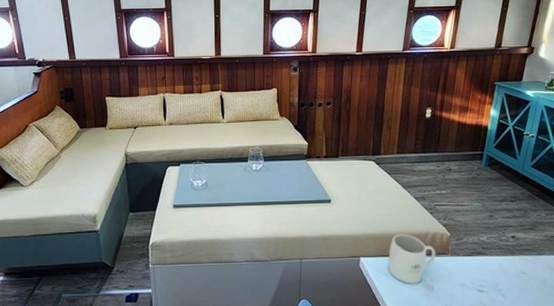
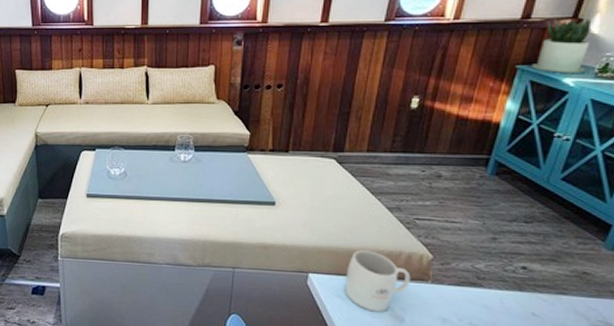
planter: none [504,47,541,88] -> present [531,18,592,74]

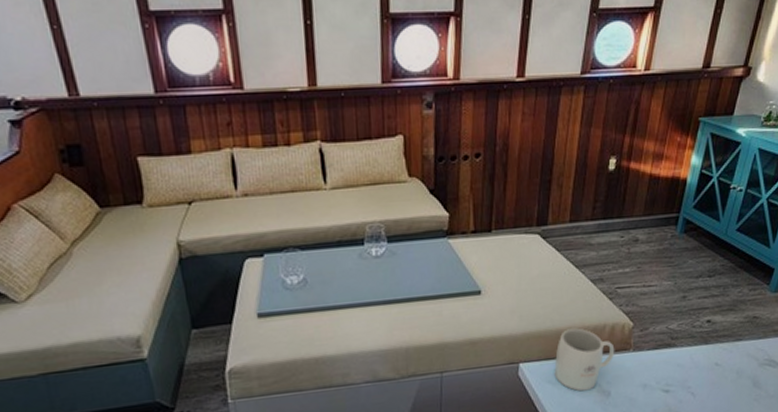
planter: present [531,18,592,74] -> none [711,66,759,125]

